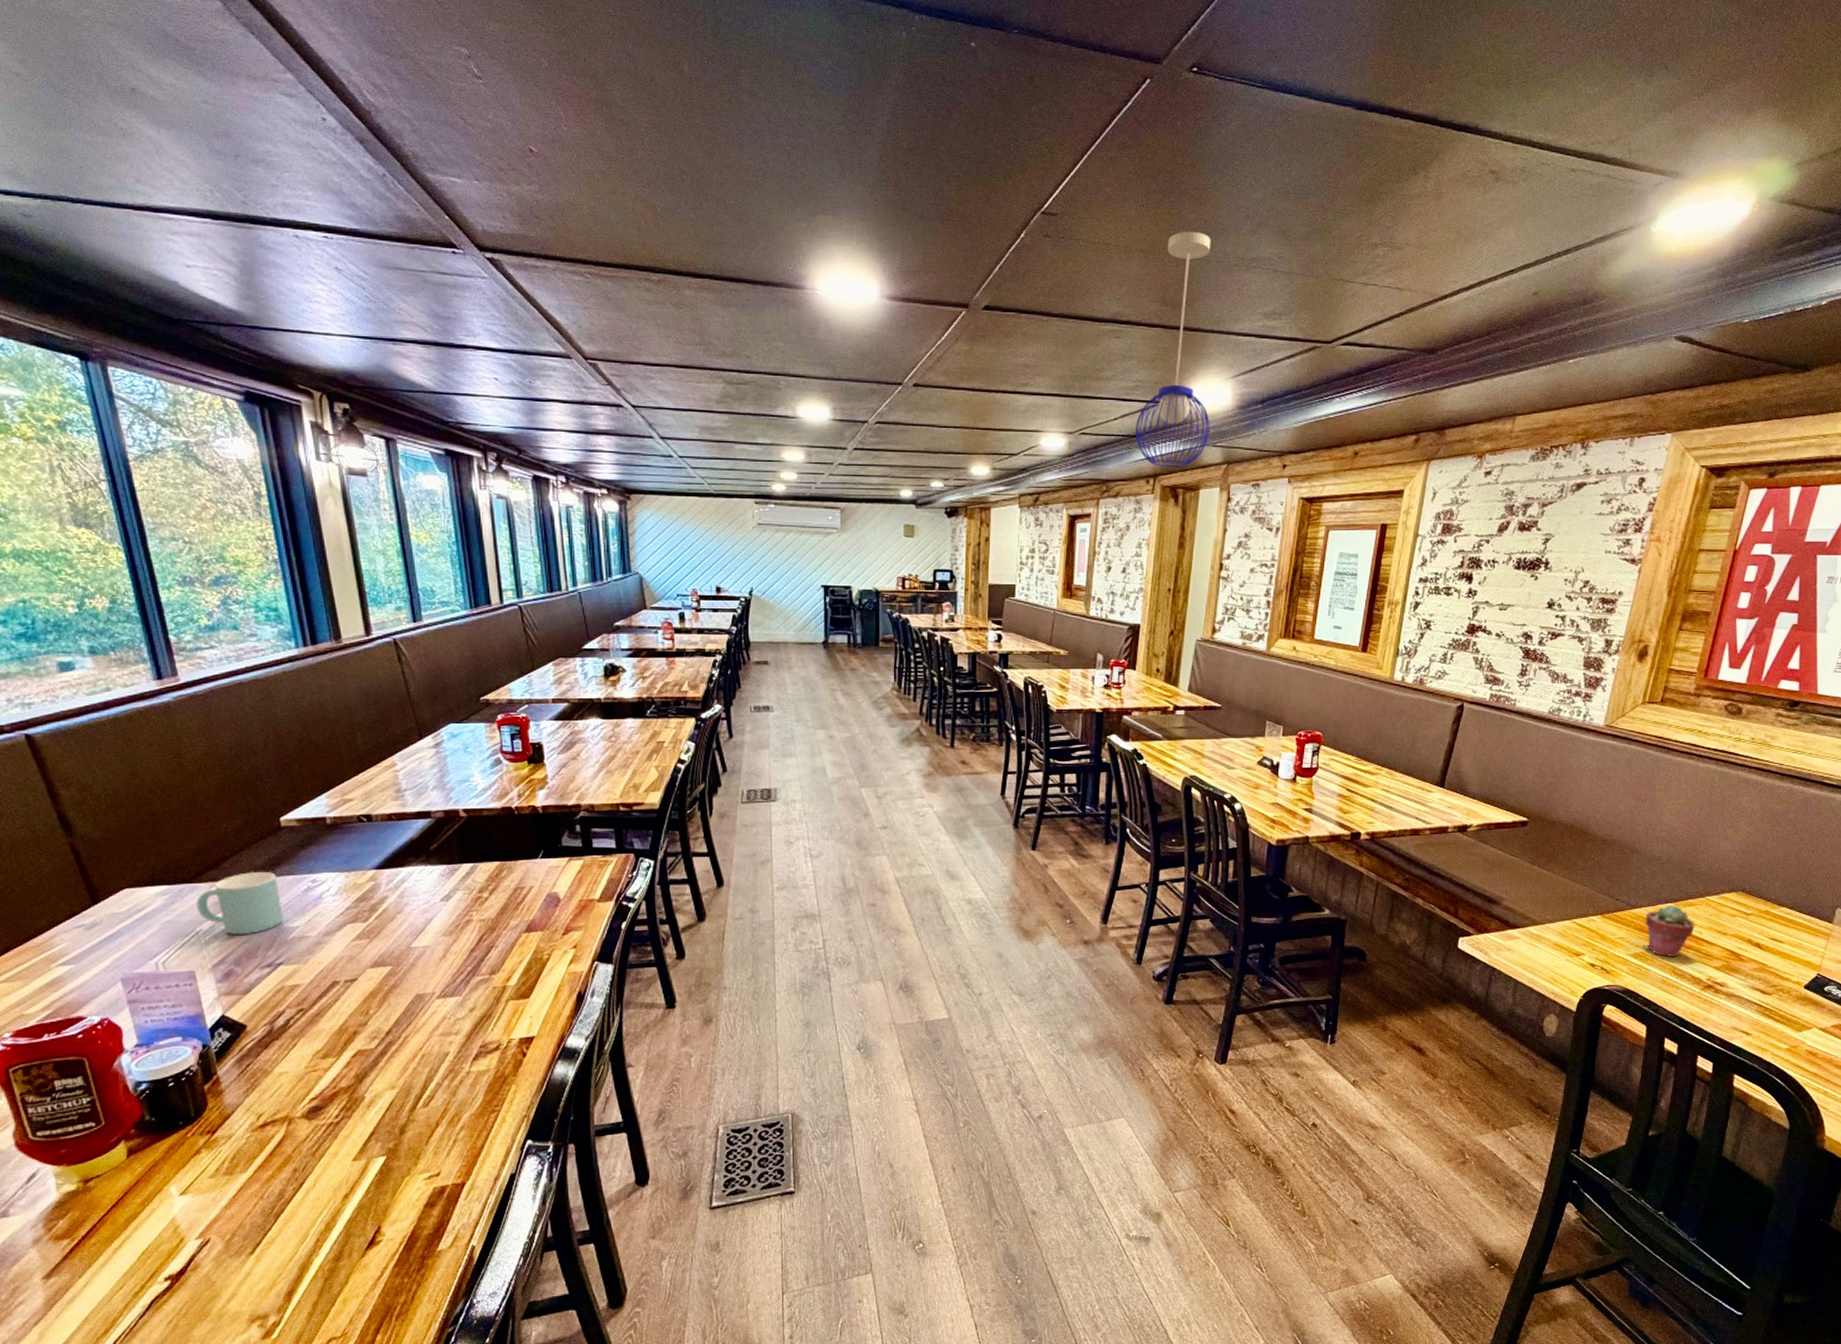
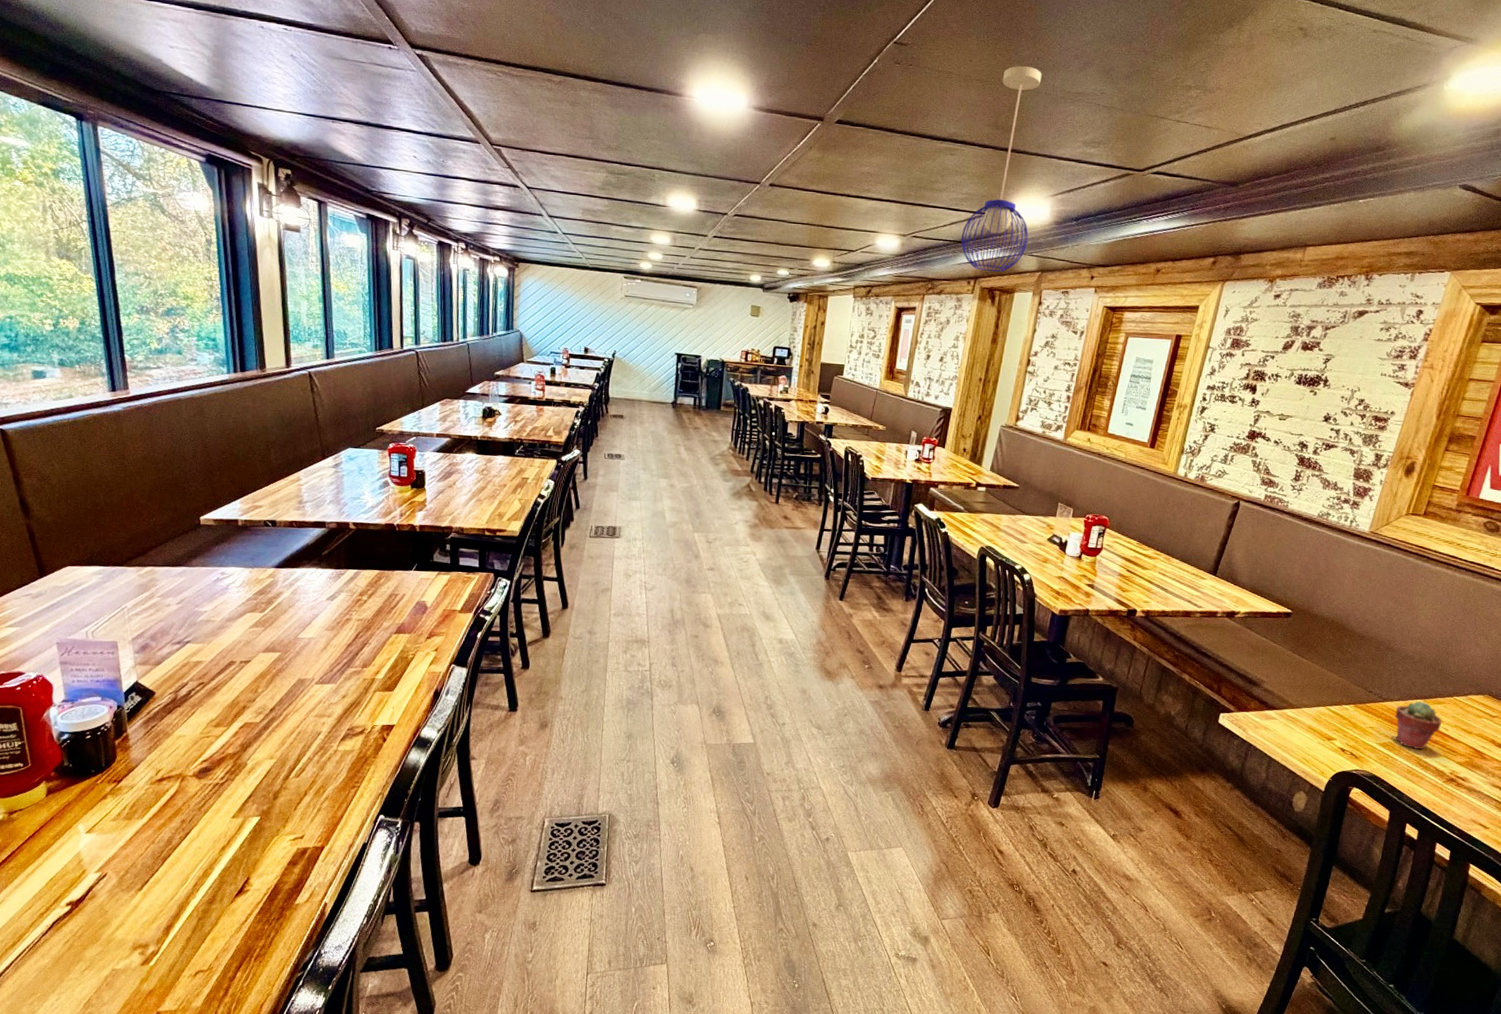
mug: present [196,871,283,936] -> none [124,560,195,615]

